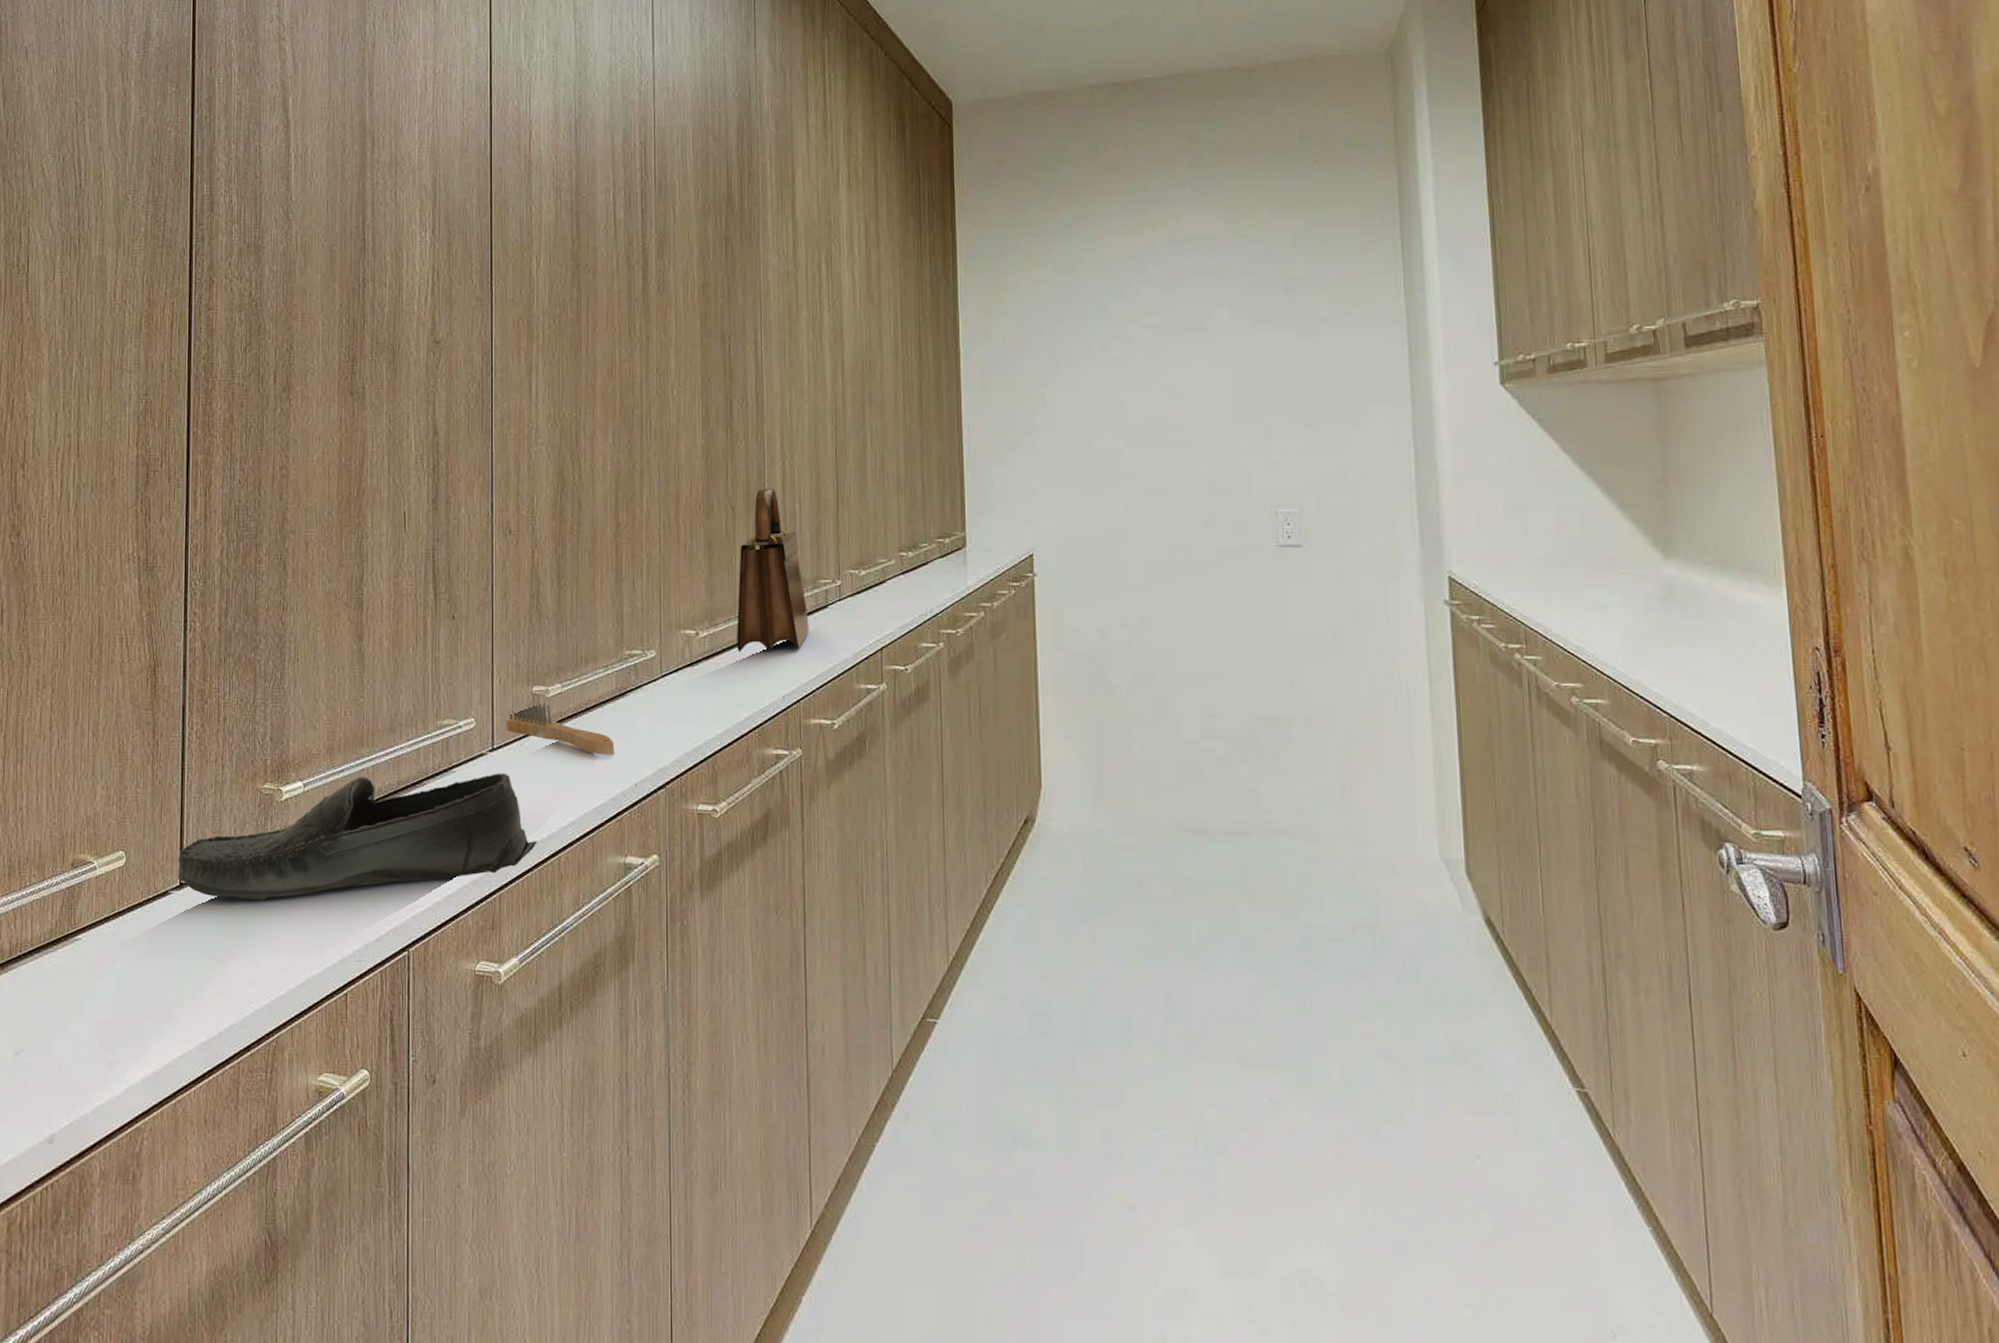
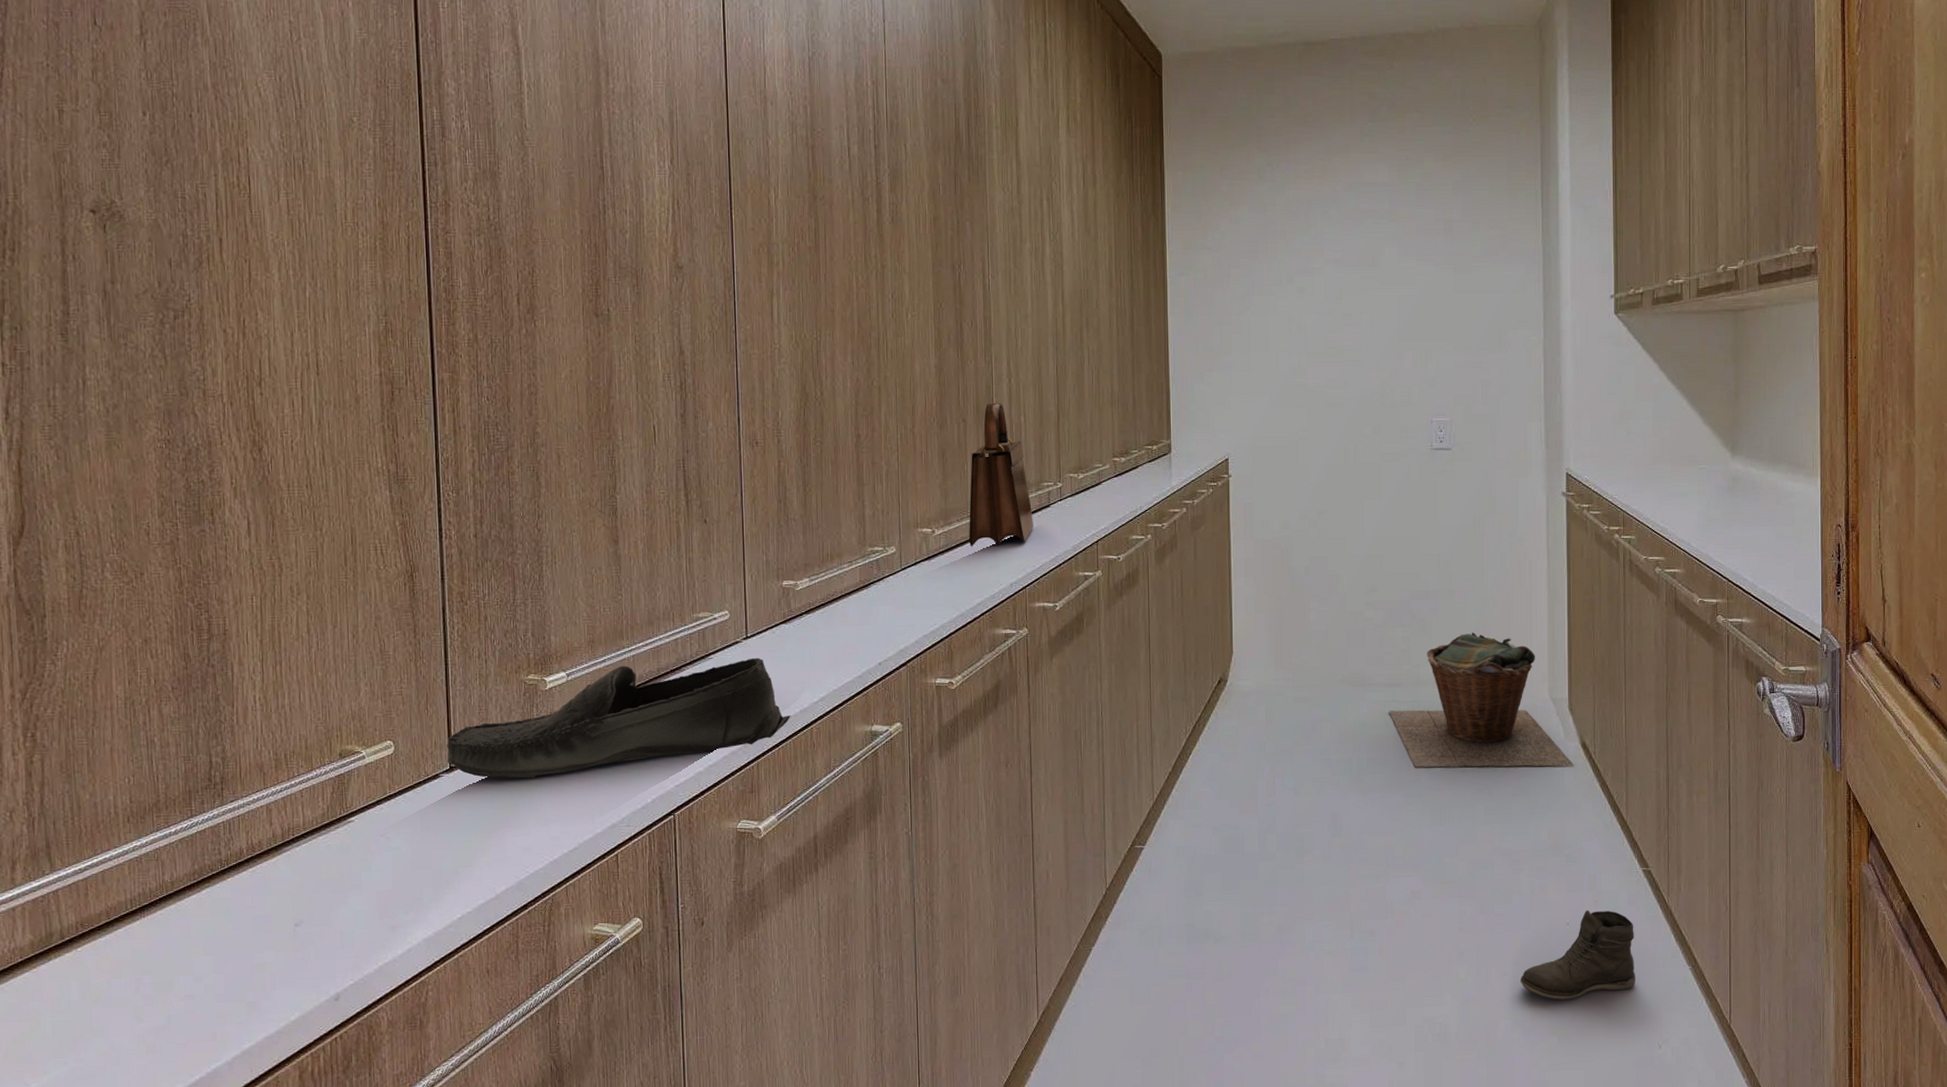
wire brush: present [505,702,615,755] -> none [757,595,860,639]
laundry basket: none [1235,771,1478,949] -> present [1389,632,1575,768]
boot: none [1418,1139,1575,1260] -> present [1520,910,1635,1000]

